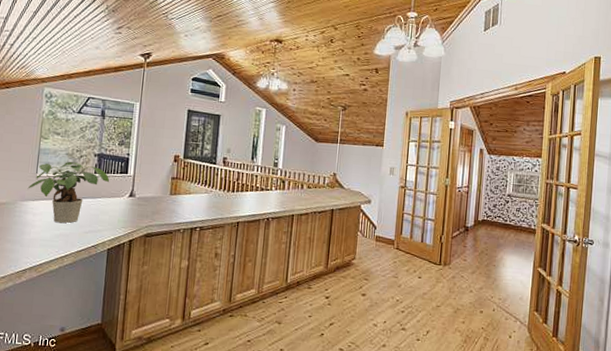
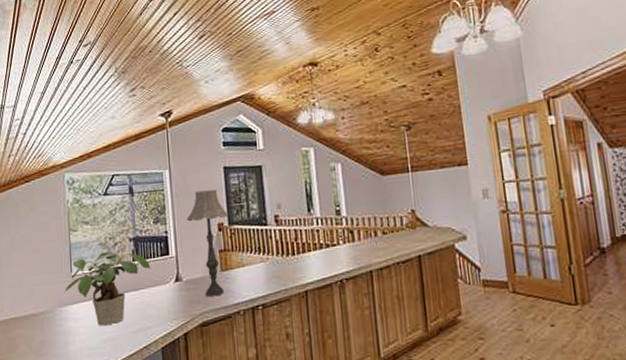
table lamp: none [148,125,186,214] -> present [187,189,229,297]

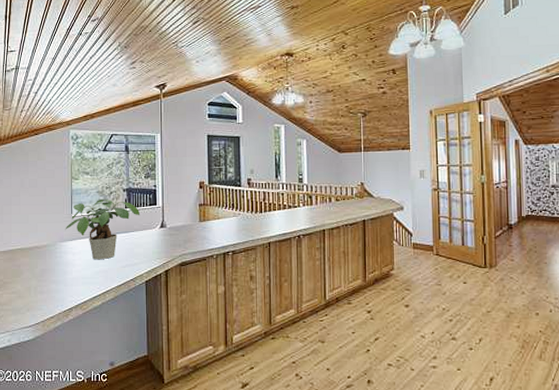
table lamp: present [187,189,229,297] -> none [174,153,209,242]

